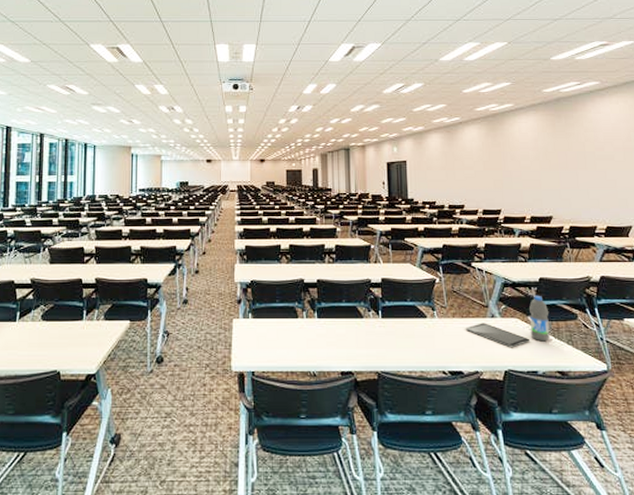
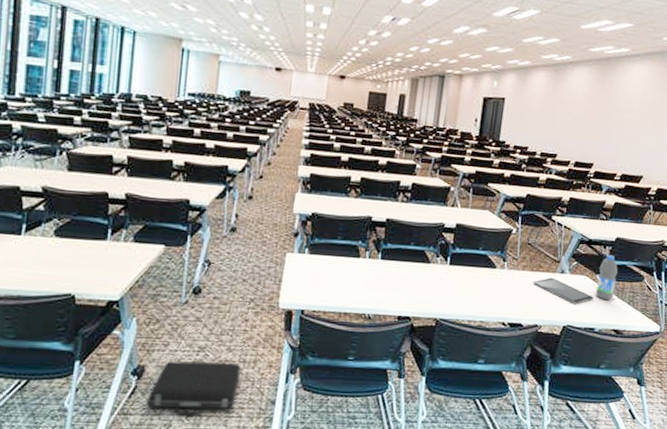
briefcase: none [125,427,204,482] -> present [147,361,242,416]

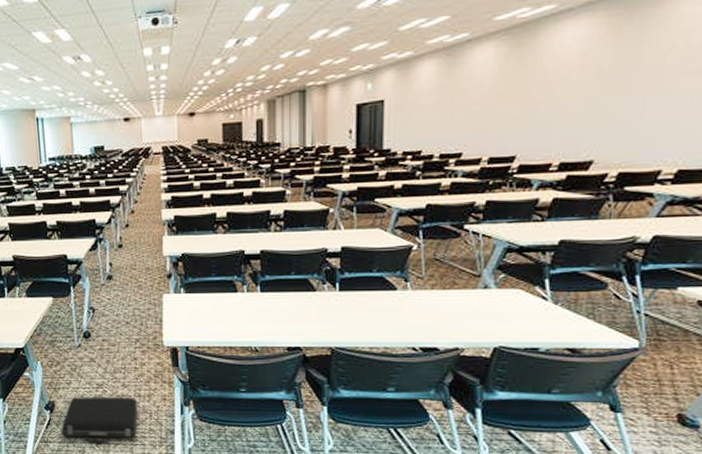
tablet: present [532,277,594,304] -> none [446,295,535,321]
water bottle: present [595,254,618,301] -> none [535,261,567,315]

